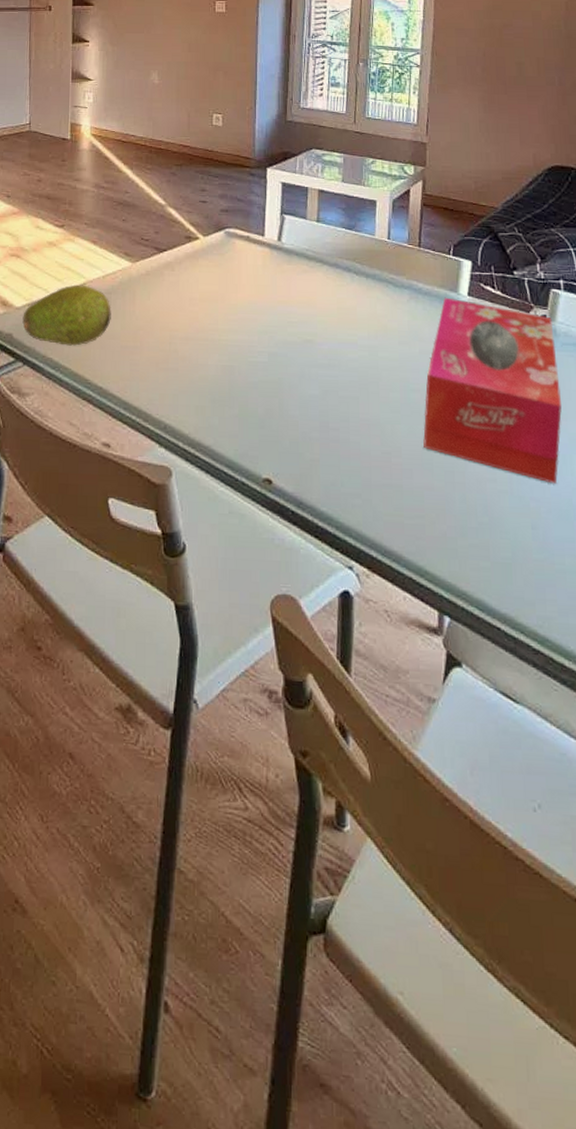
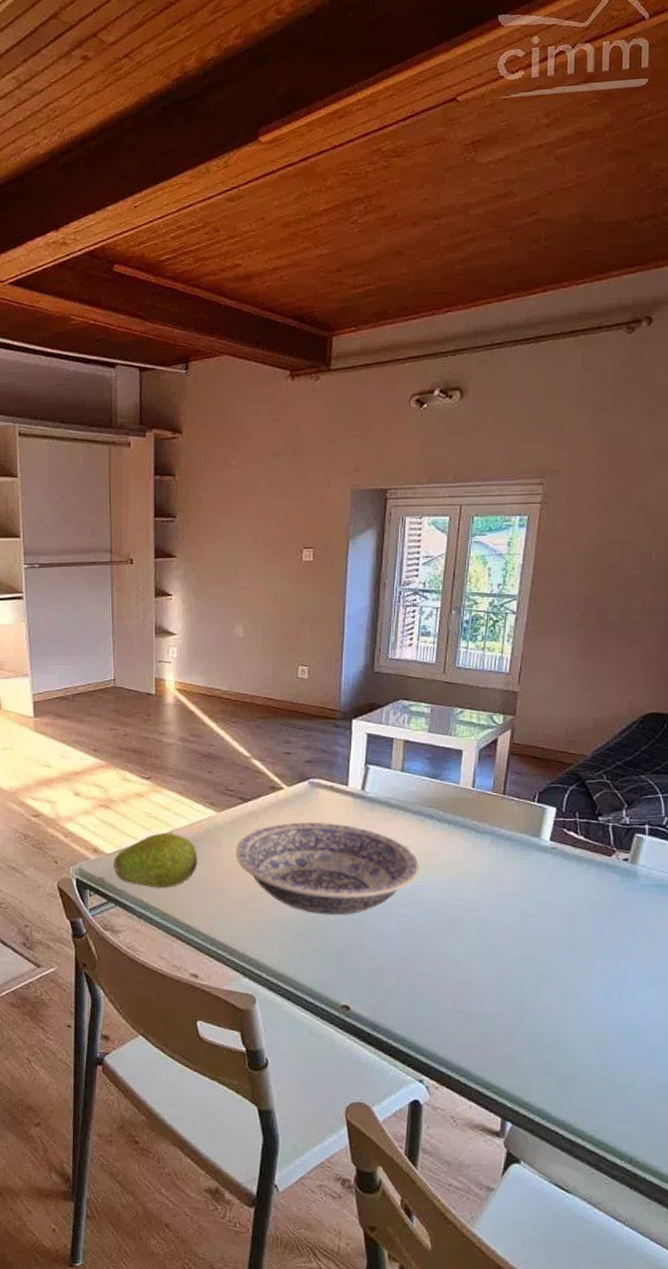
bowl: none [150,273,340,376] -> present [235,821,420,916]
tissue box: present [423,297,562,484] -> none [496,842,636,1012]

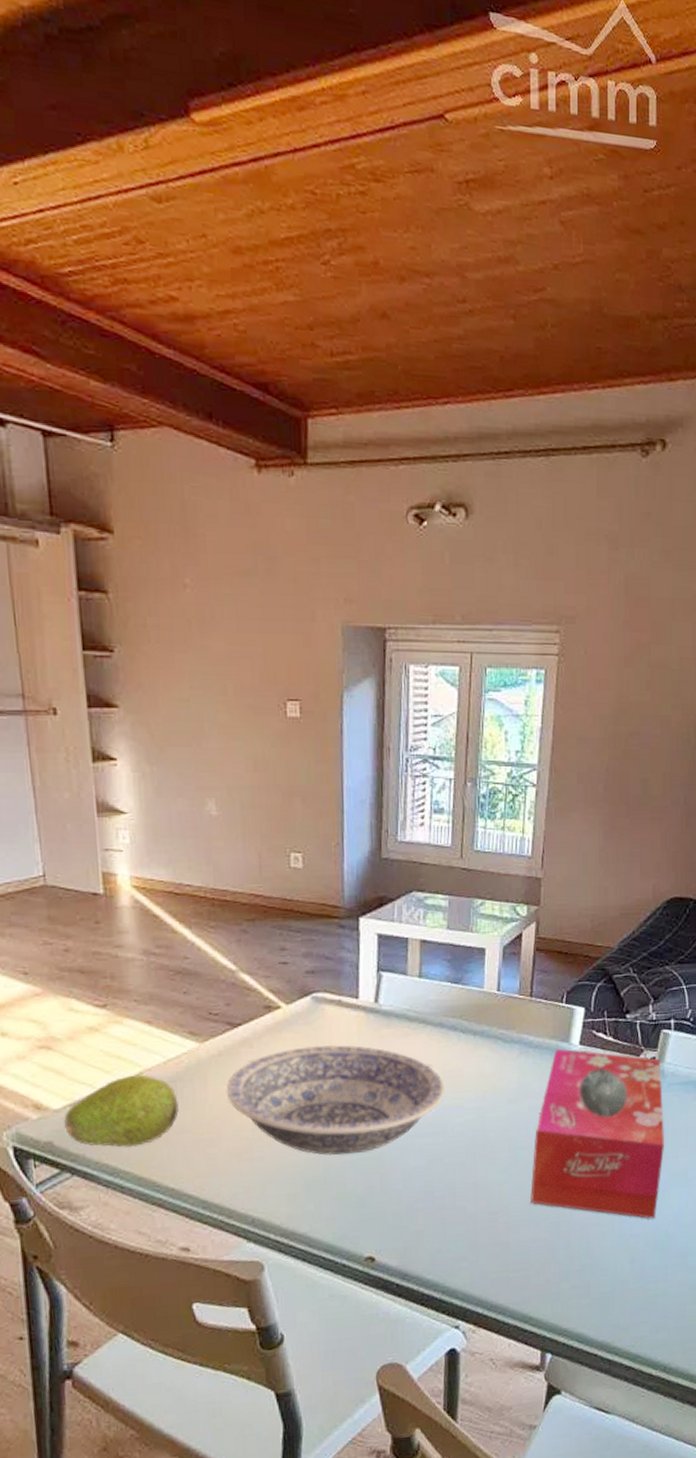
tissue box: none [496,842,636,1012] -> present [530,1048,664,1219]

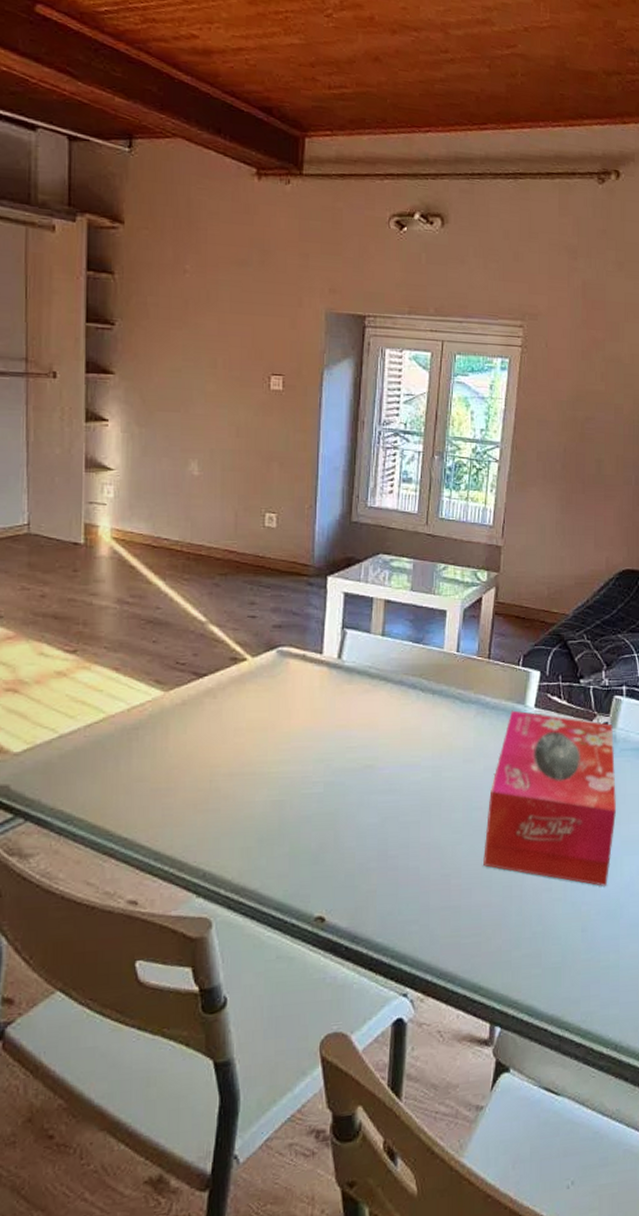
fruit: present [64,1074,179,1147] -> none [23,721,139,794]
bowl: present [226,1045,445,1156] -> none [187,698,403,810]

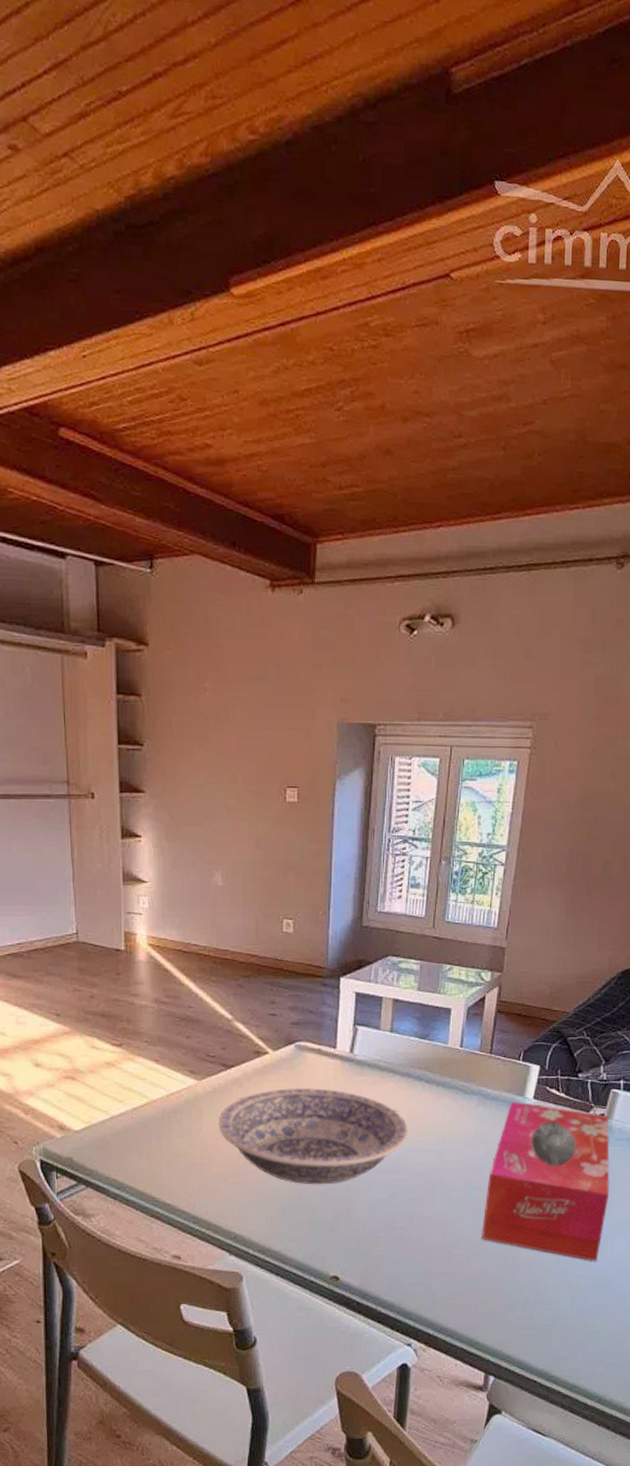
bowl: none [187,698,403,810] -> present [218,1087,409,1185]

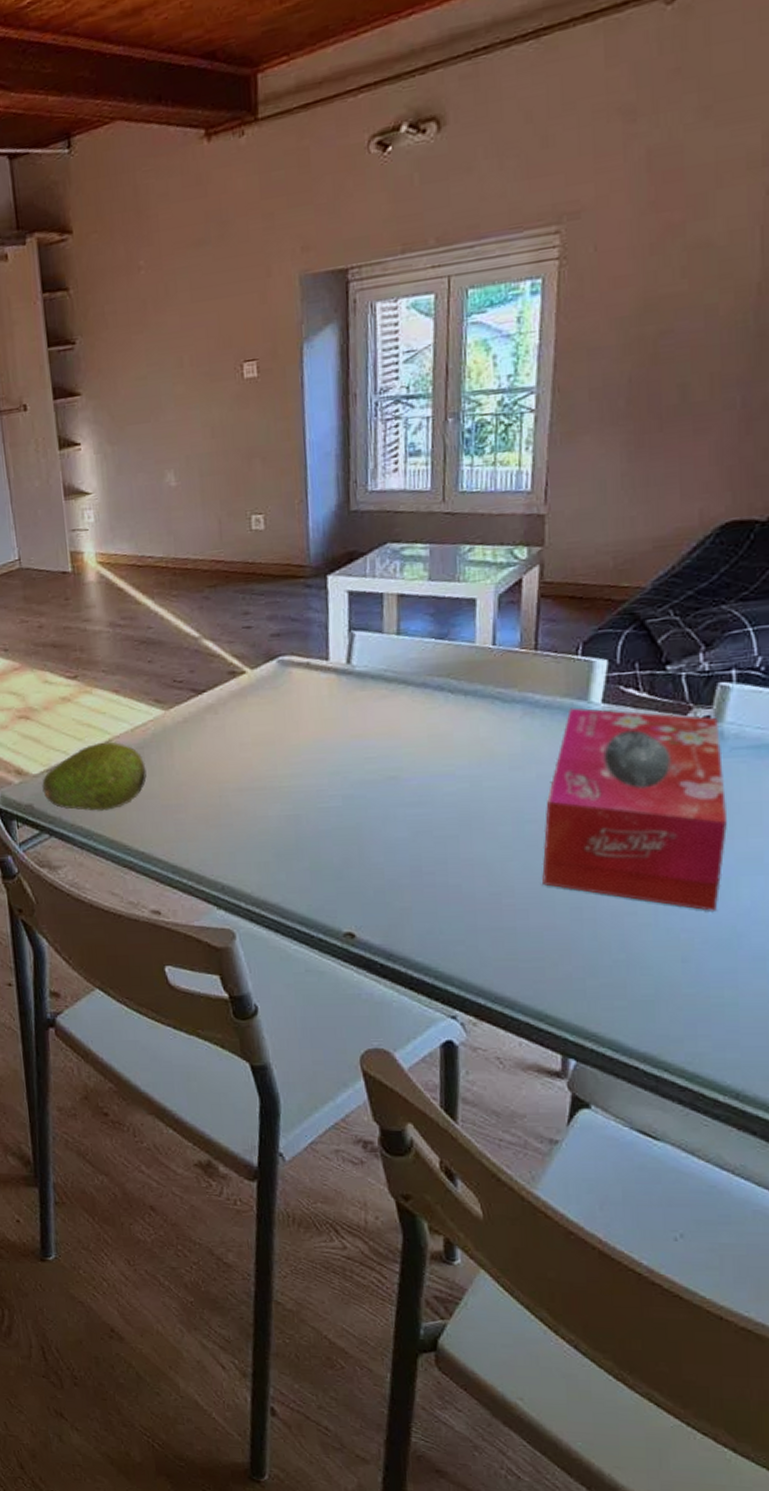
fruit: none [82,1105,177,1166] -> present [42,742,147,811]
bowl: present [218,1087,409,1185] -> none [192,709,432,825]

